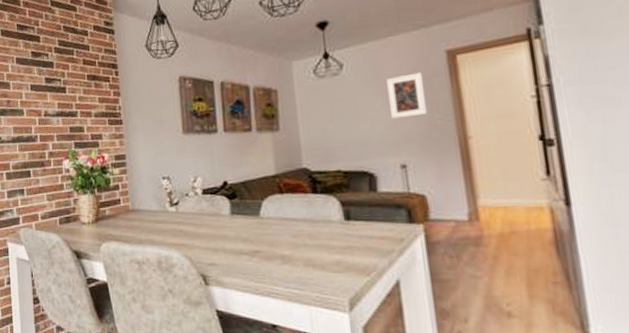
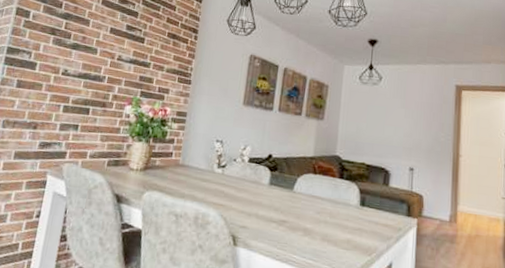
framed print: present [387,72,426,119] -> none [410,96,436,131]

